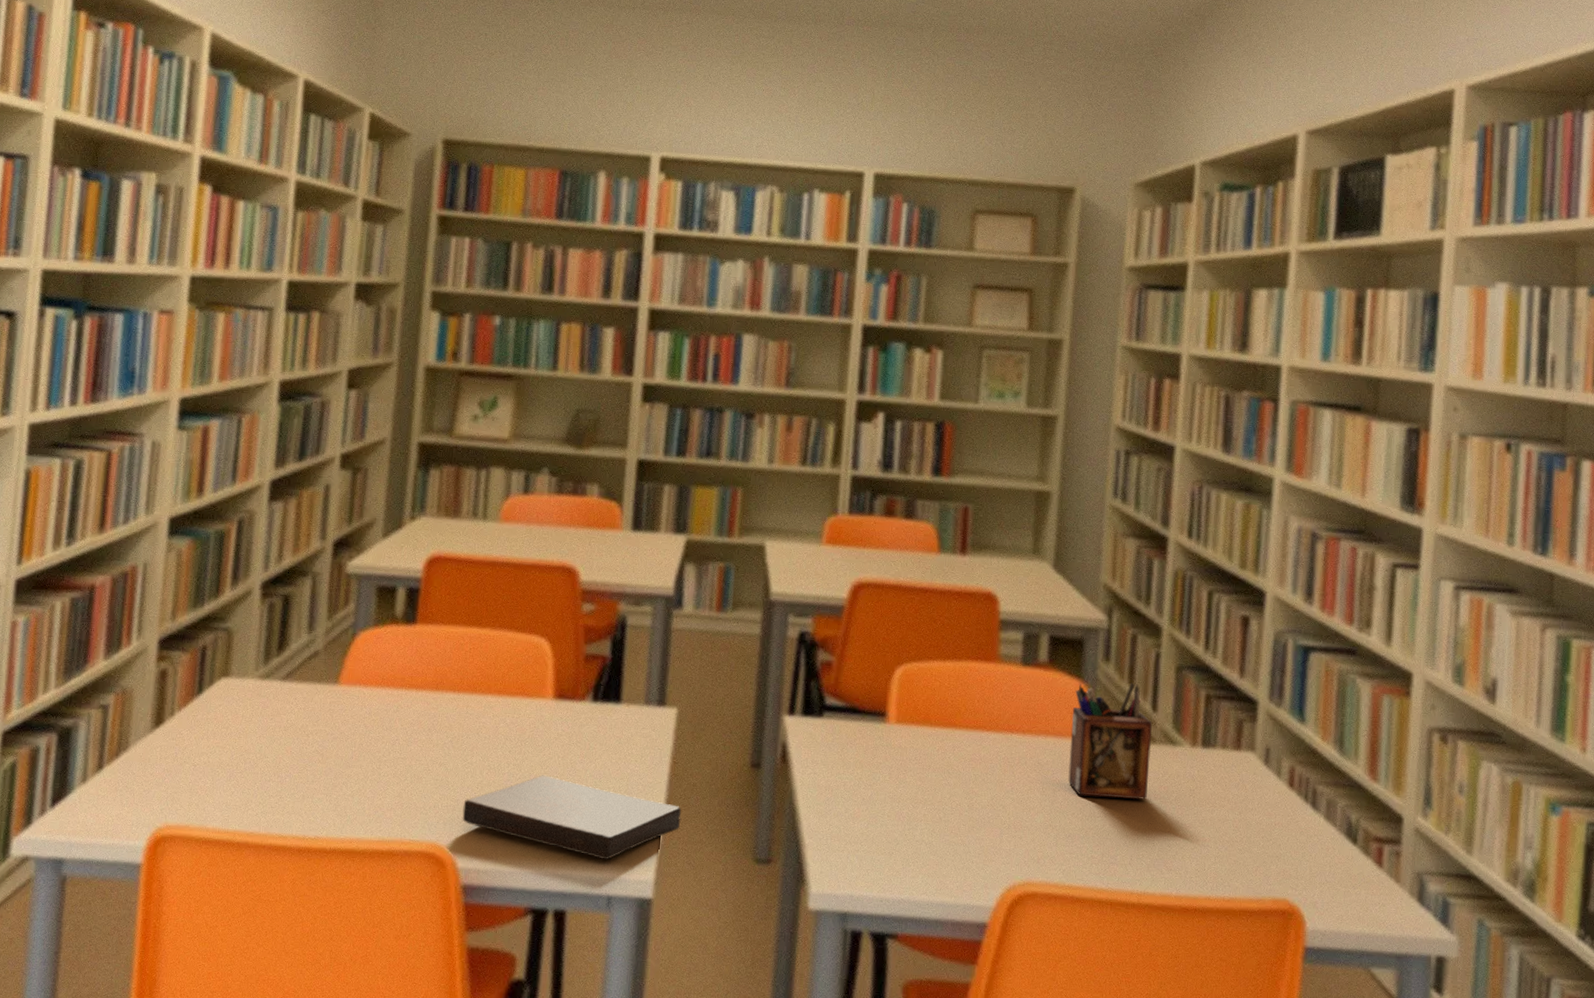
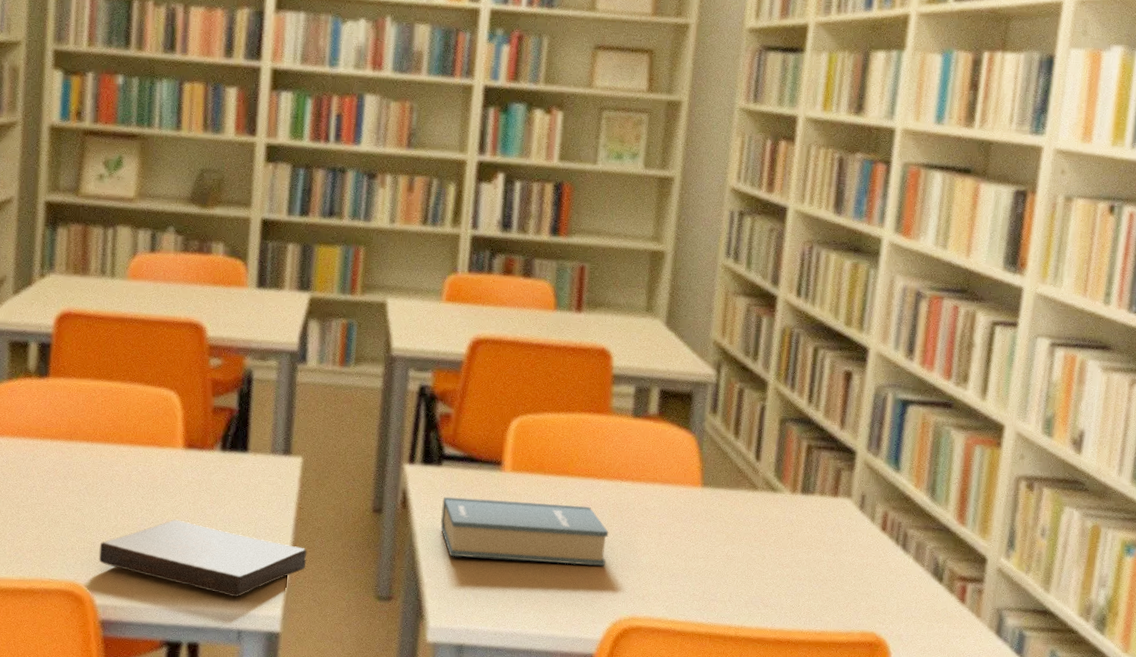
hardback book: none [821,750,1000,826] -> present [440,496,609,566]
desk organizer: present [1068,682,1152,800] -> none [673,434,755,542]

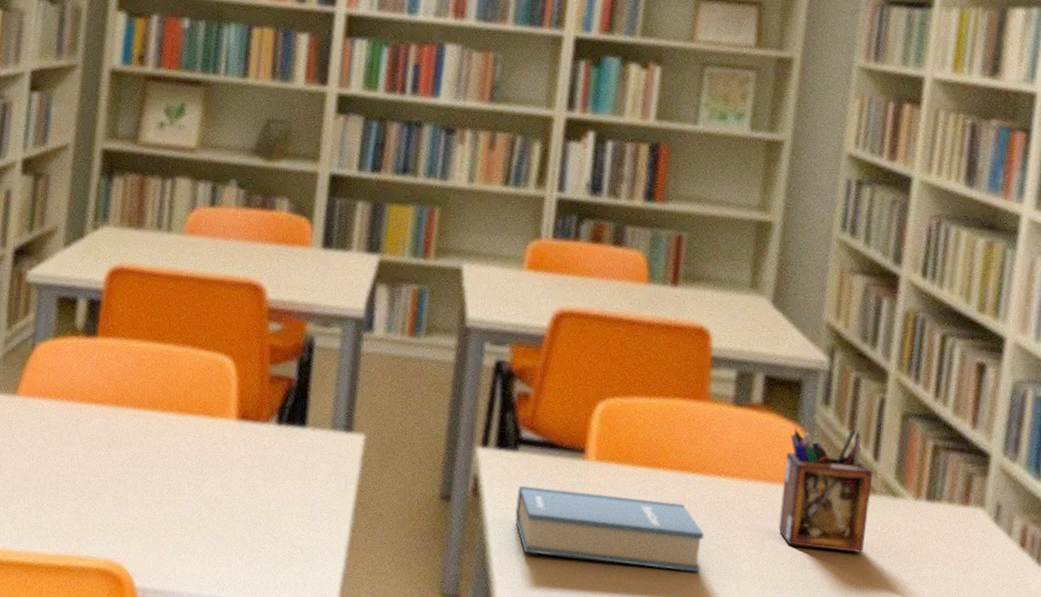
book: present [98,519,307,598] -> none [140,497,367,587]
desk organizer: none [673,434,755,542] -> present [778,427,873,553]

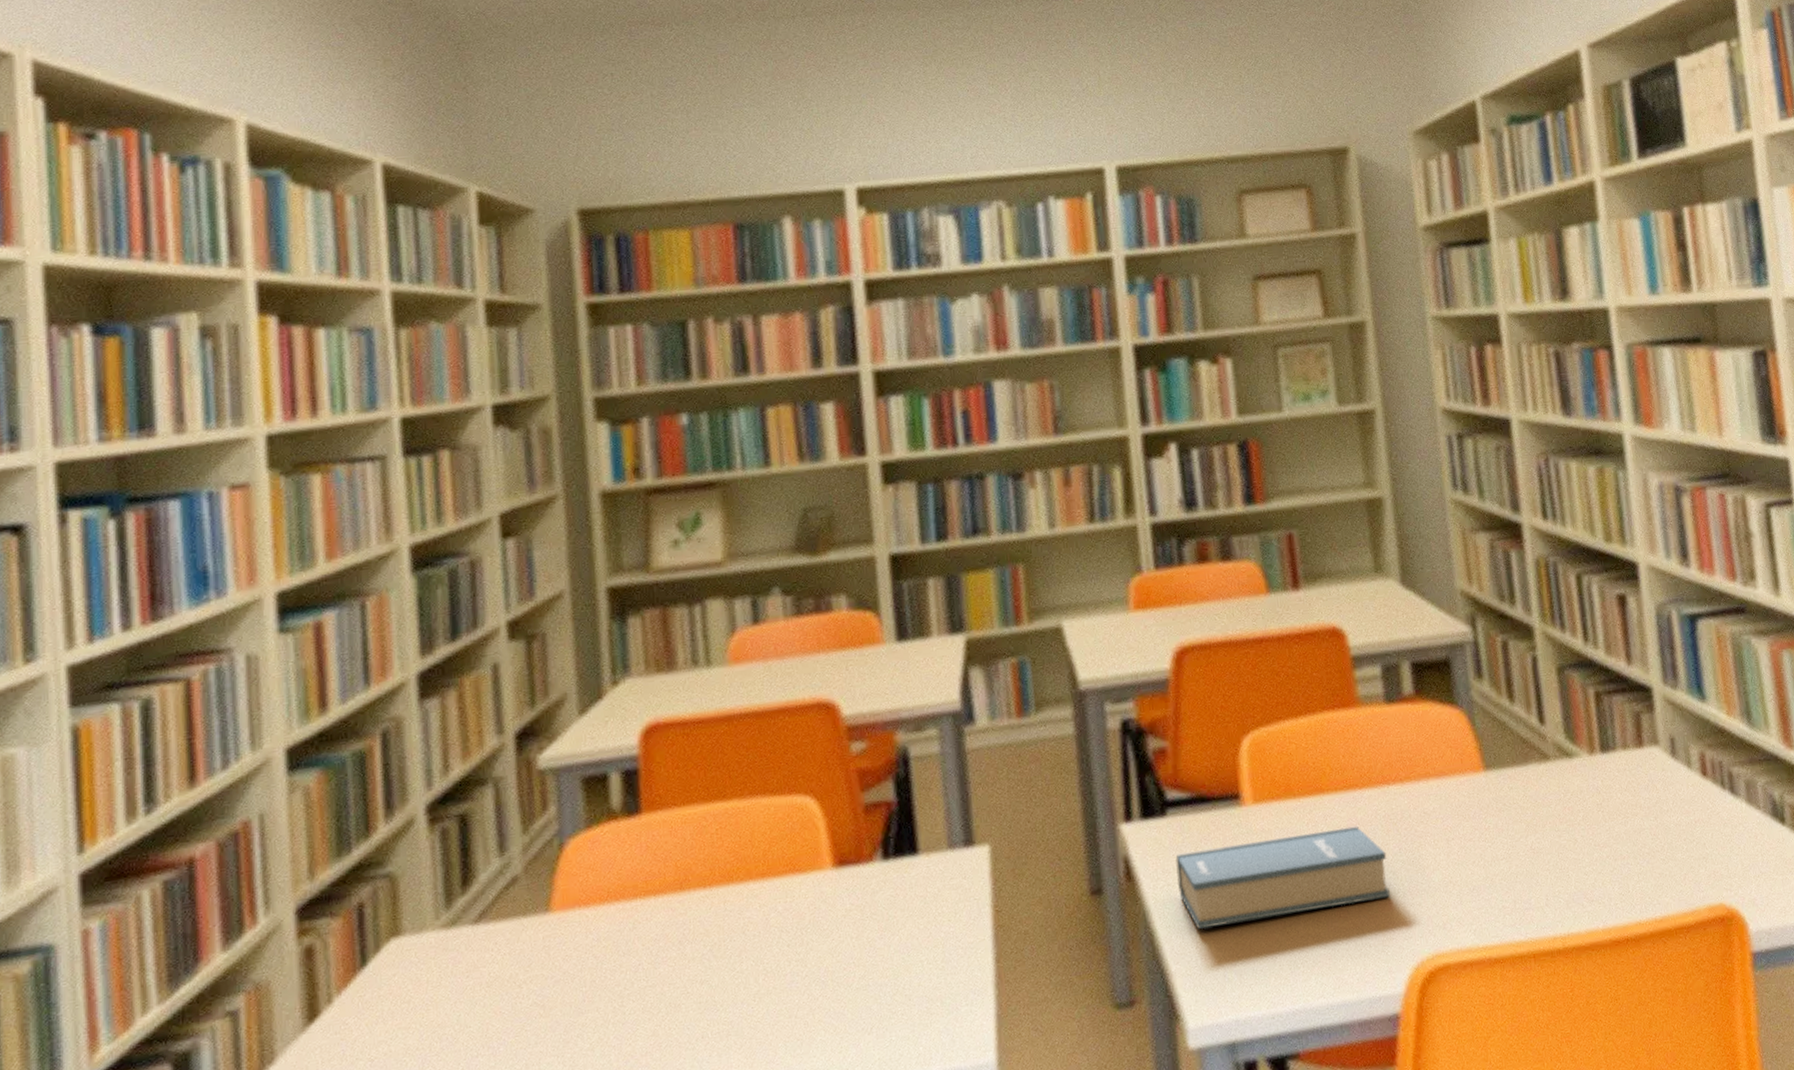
desk organizer: present [778,427,873,553] -> none [1451,696,1552,840]

